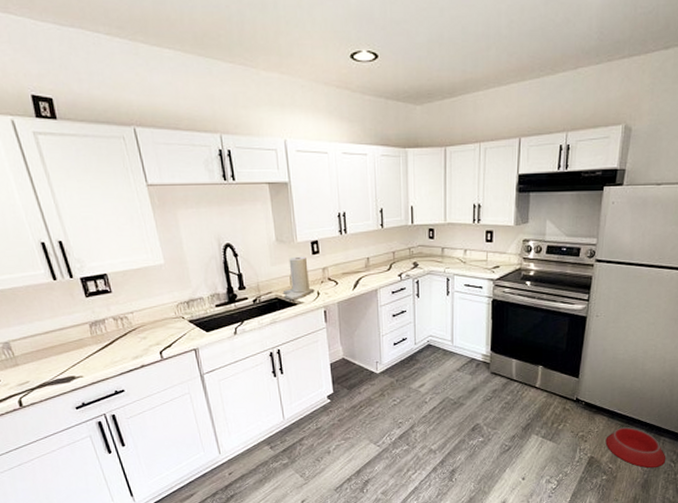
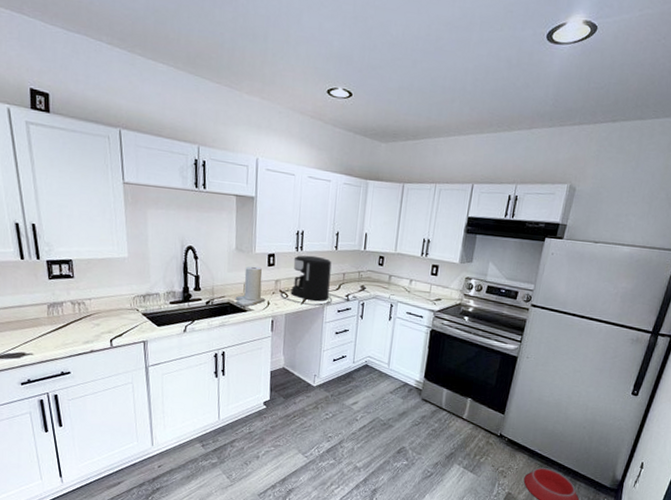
coffee maker: none [329,237,404,290] -> present [280,255,351,306]

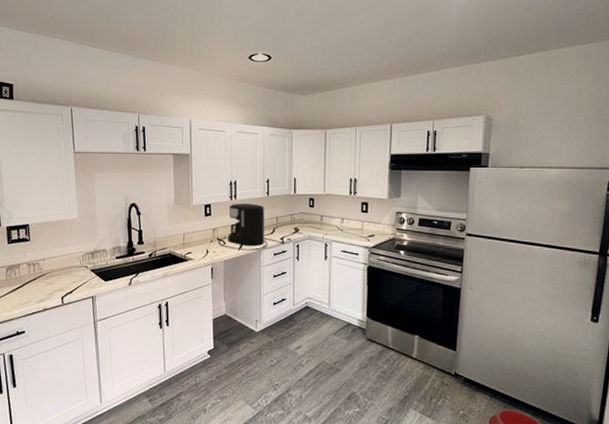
paper towel: present [235,266,266,307] -> none [176,217,204,257]

